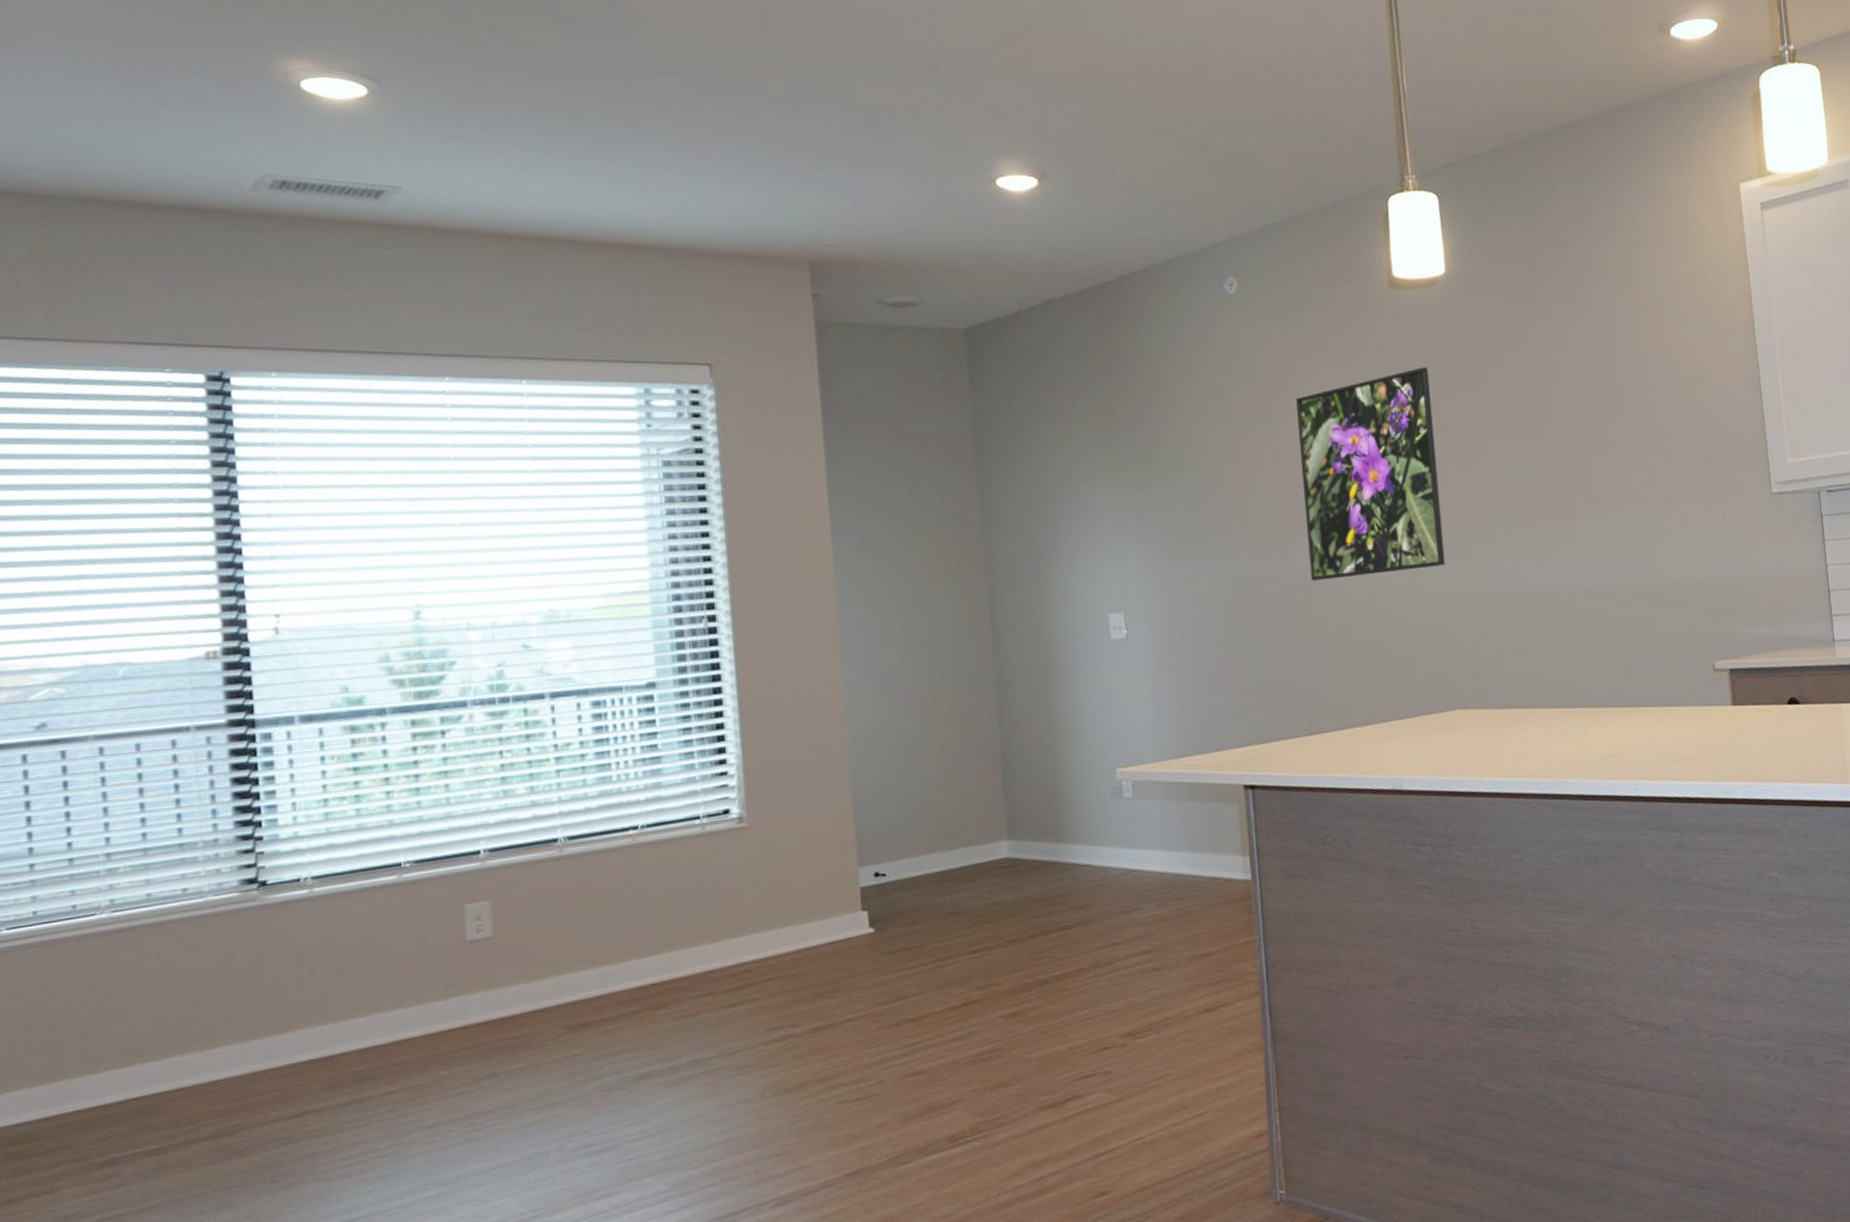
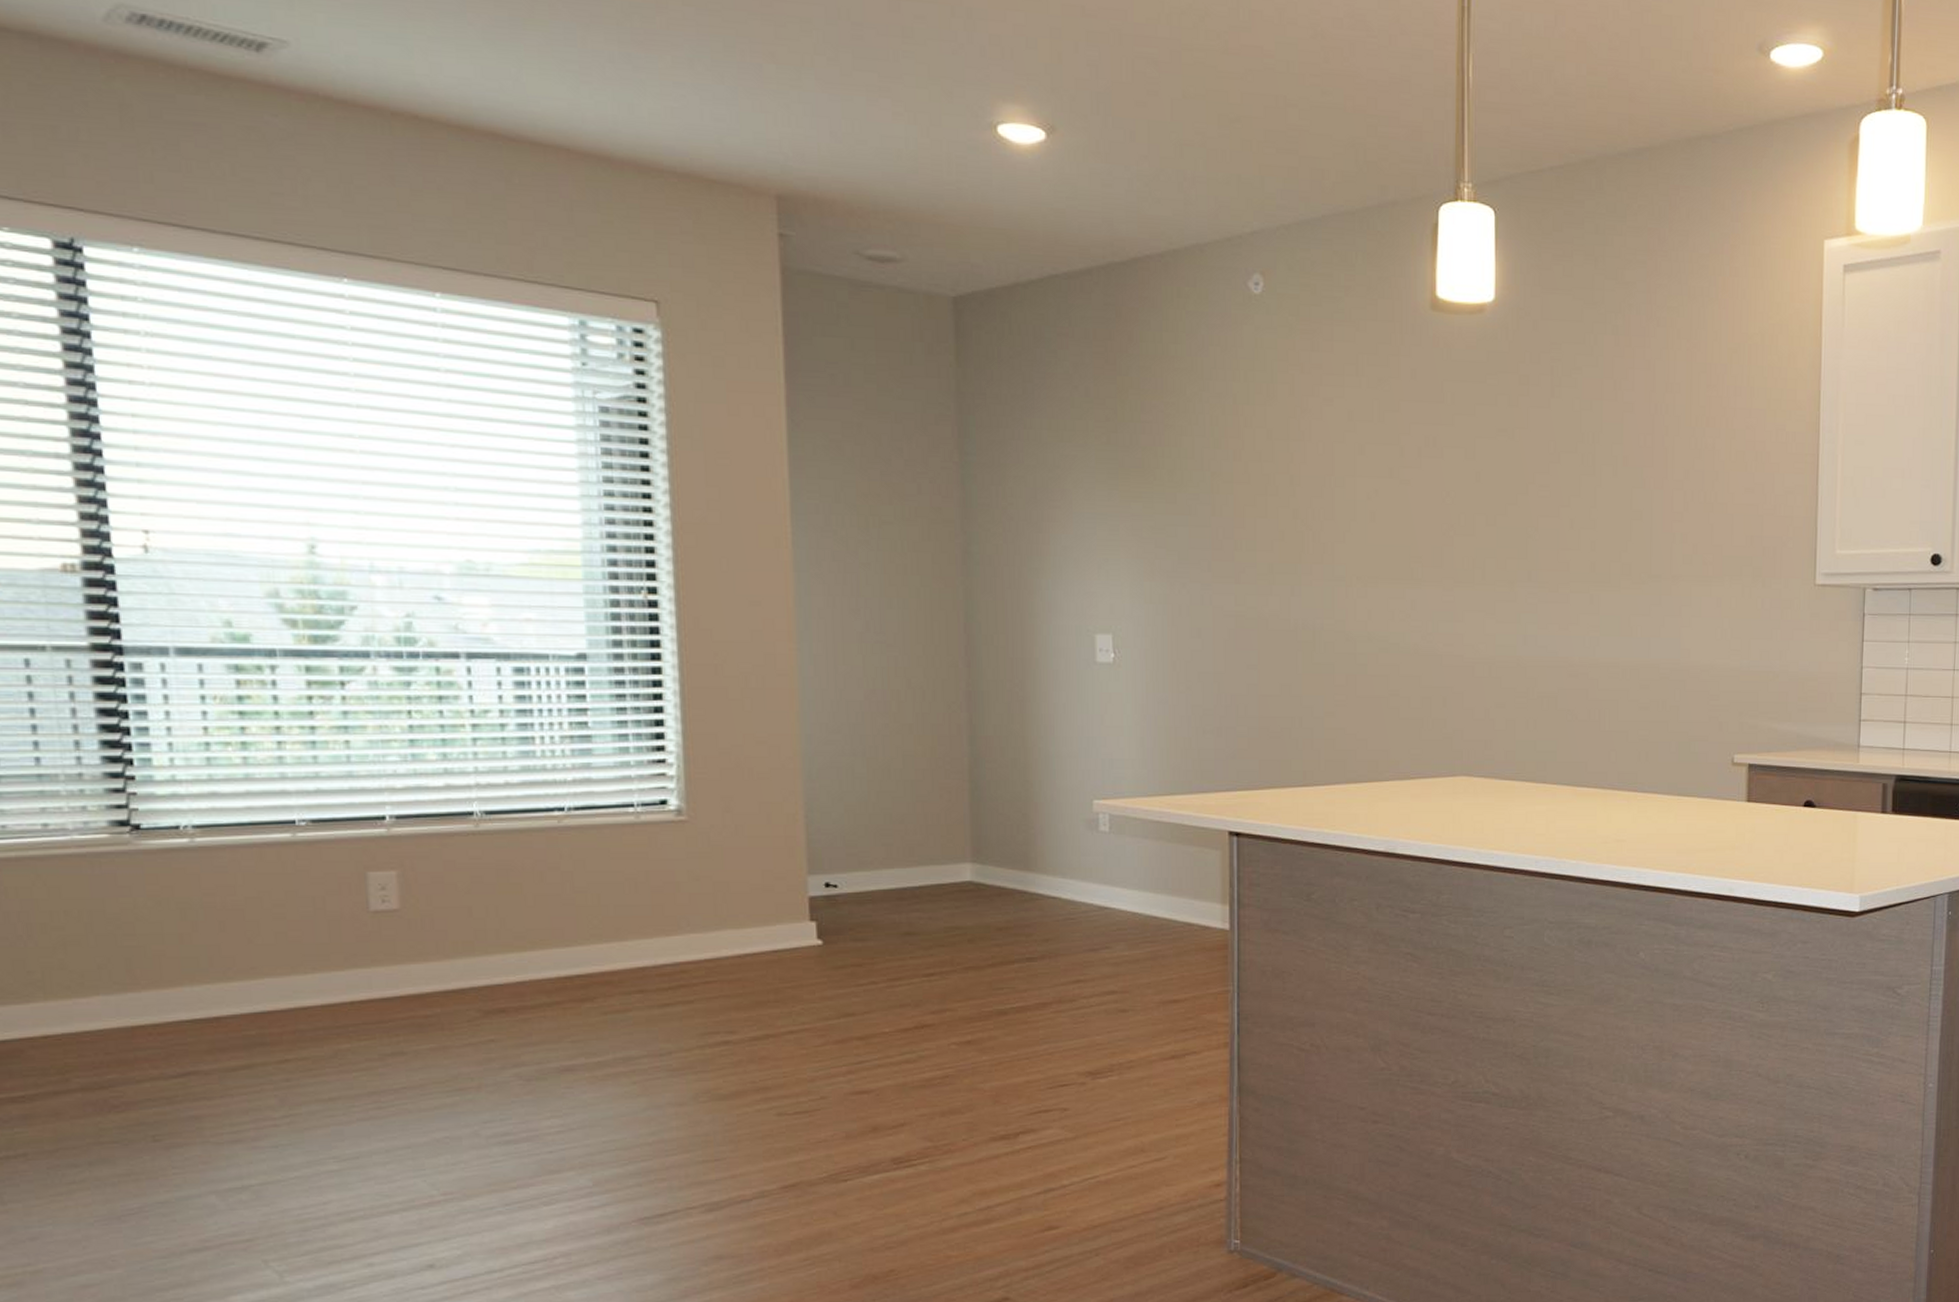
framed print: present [1295,367,1446,581] -> none [1317,403,1465,624]

